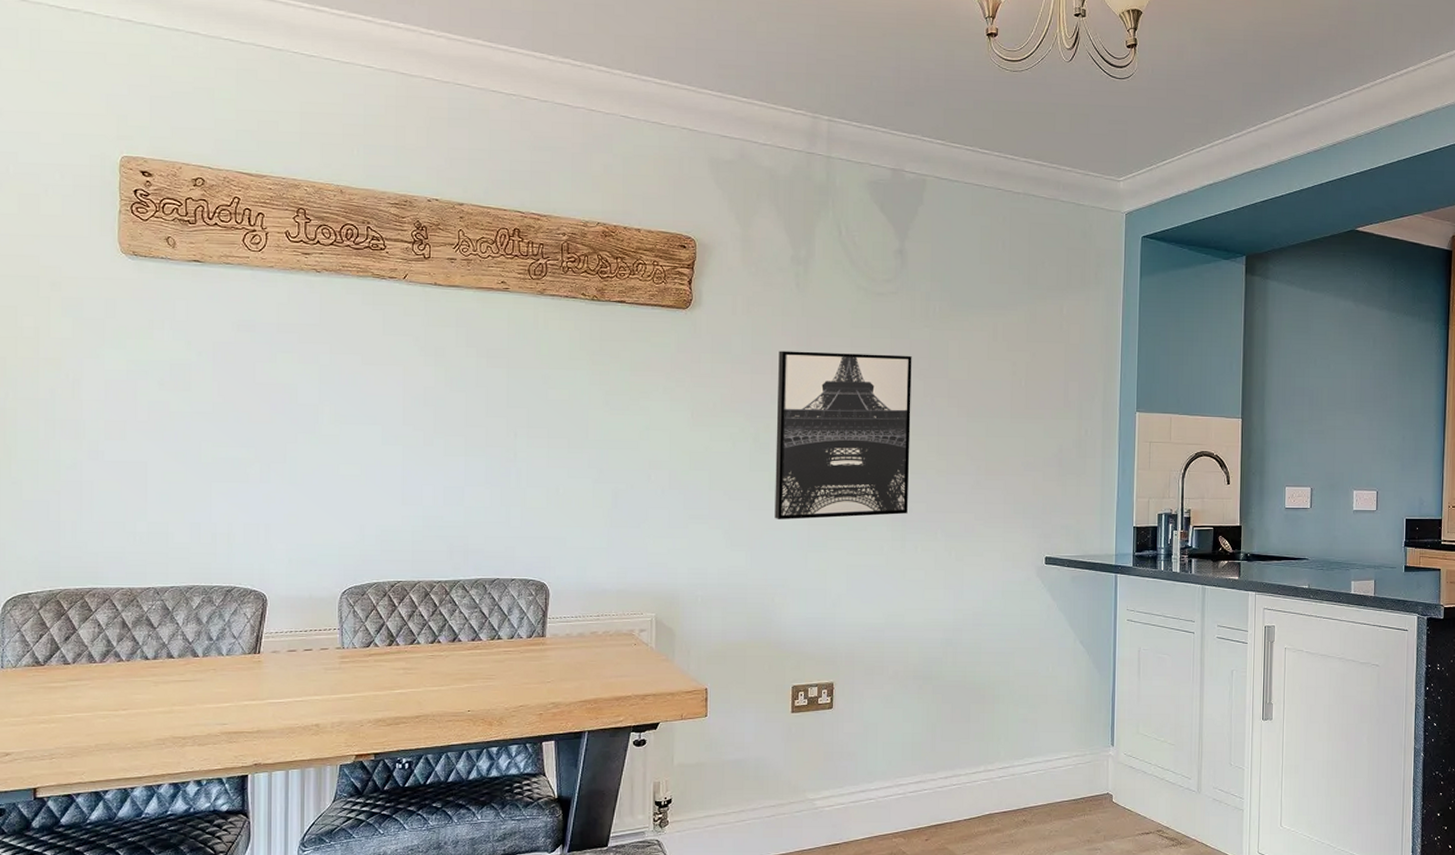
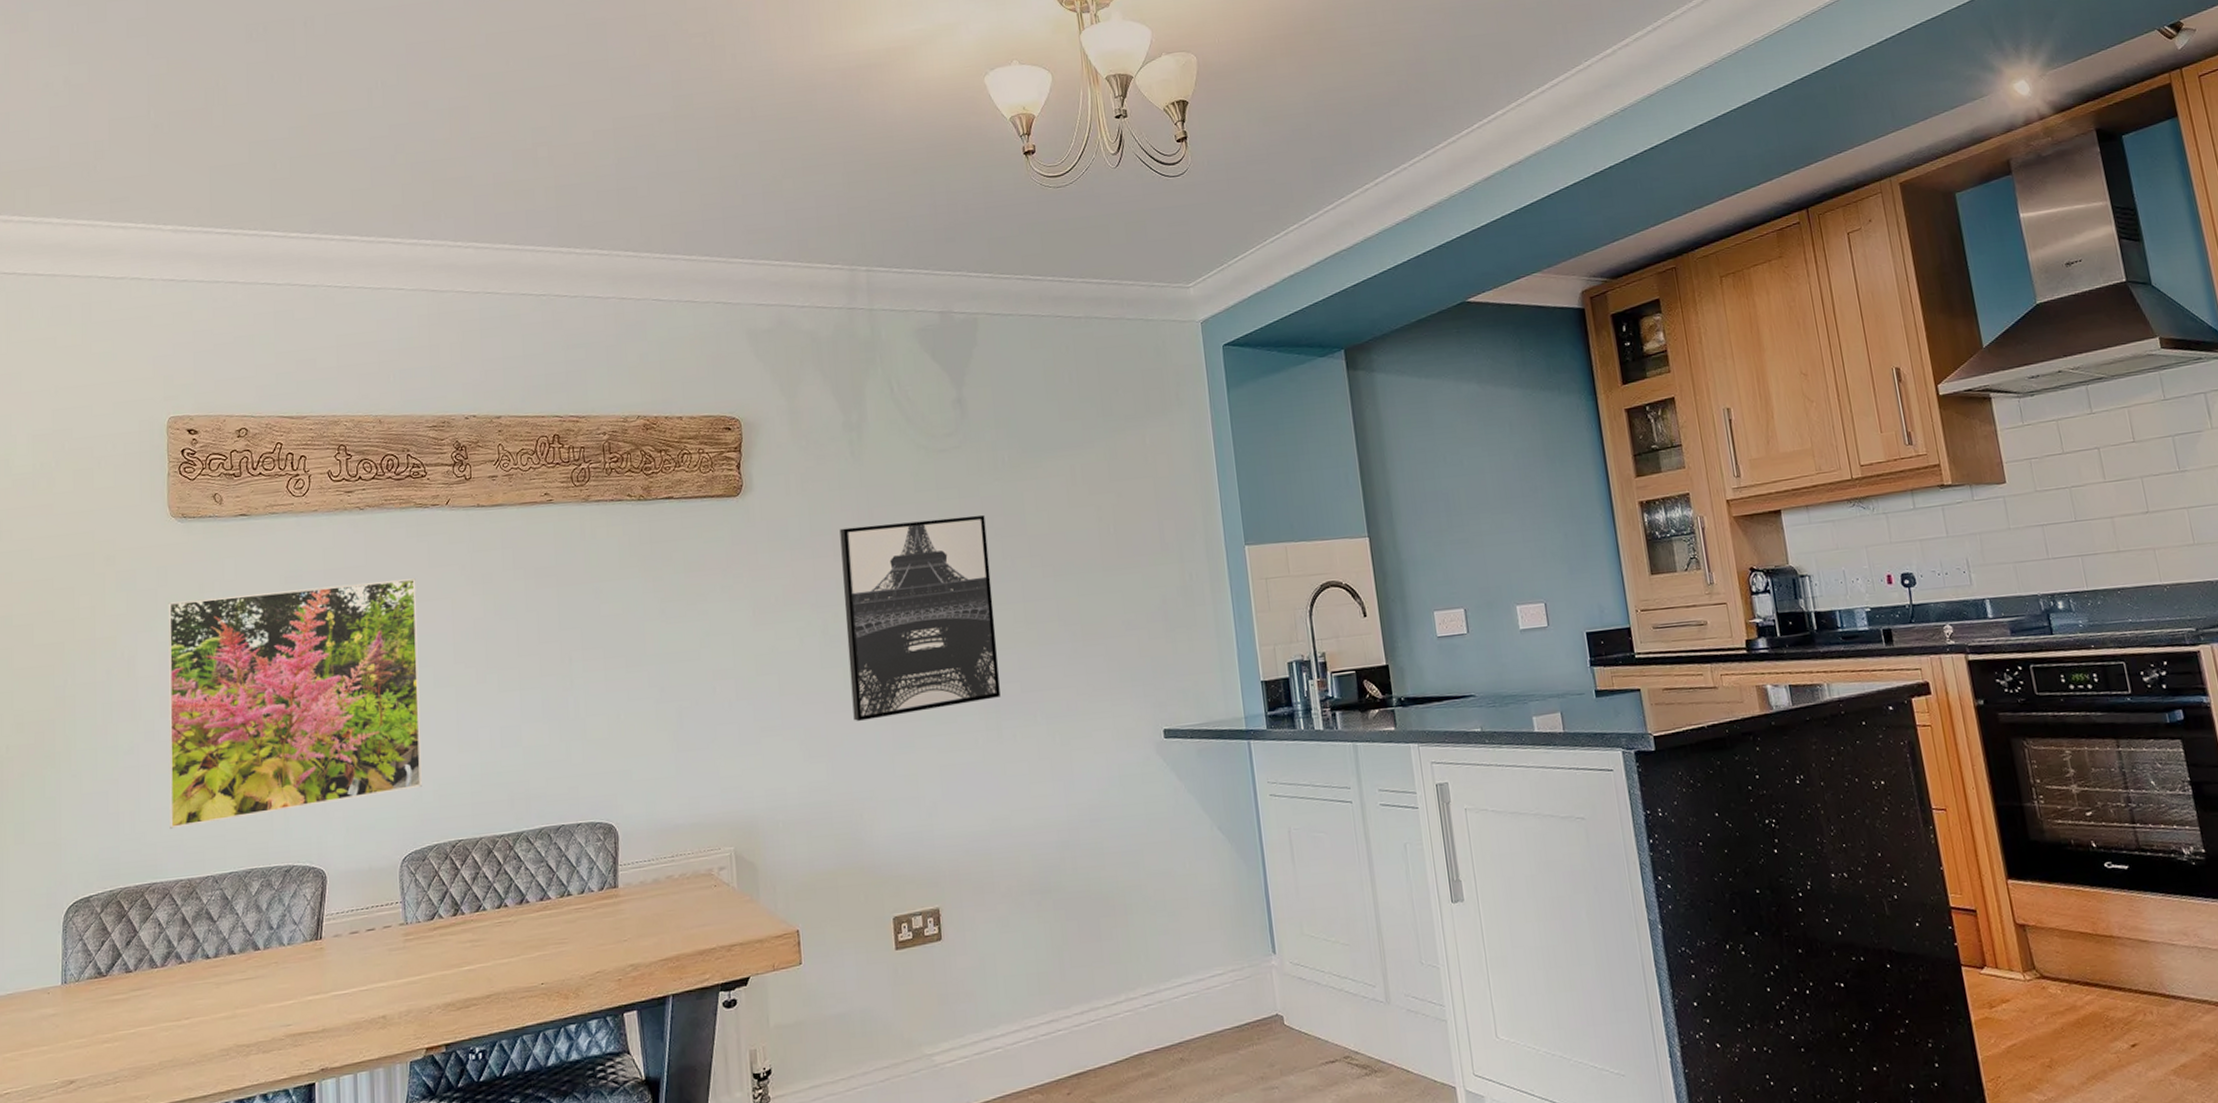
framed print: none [112,334,369,542] -> present [168,578,422,829]

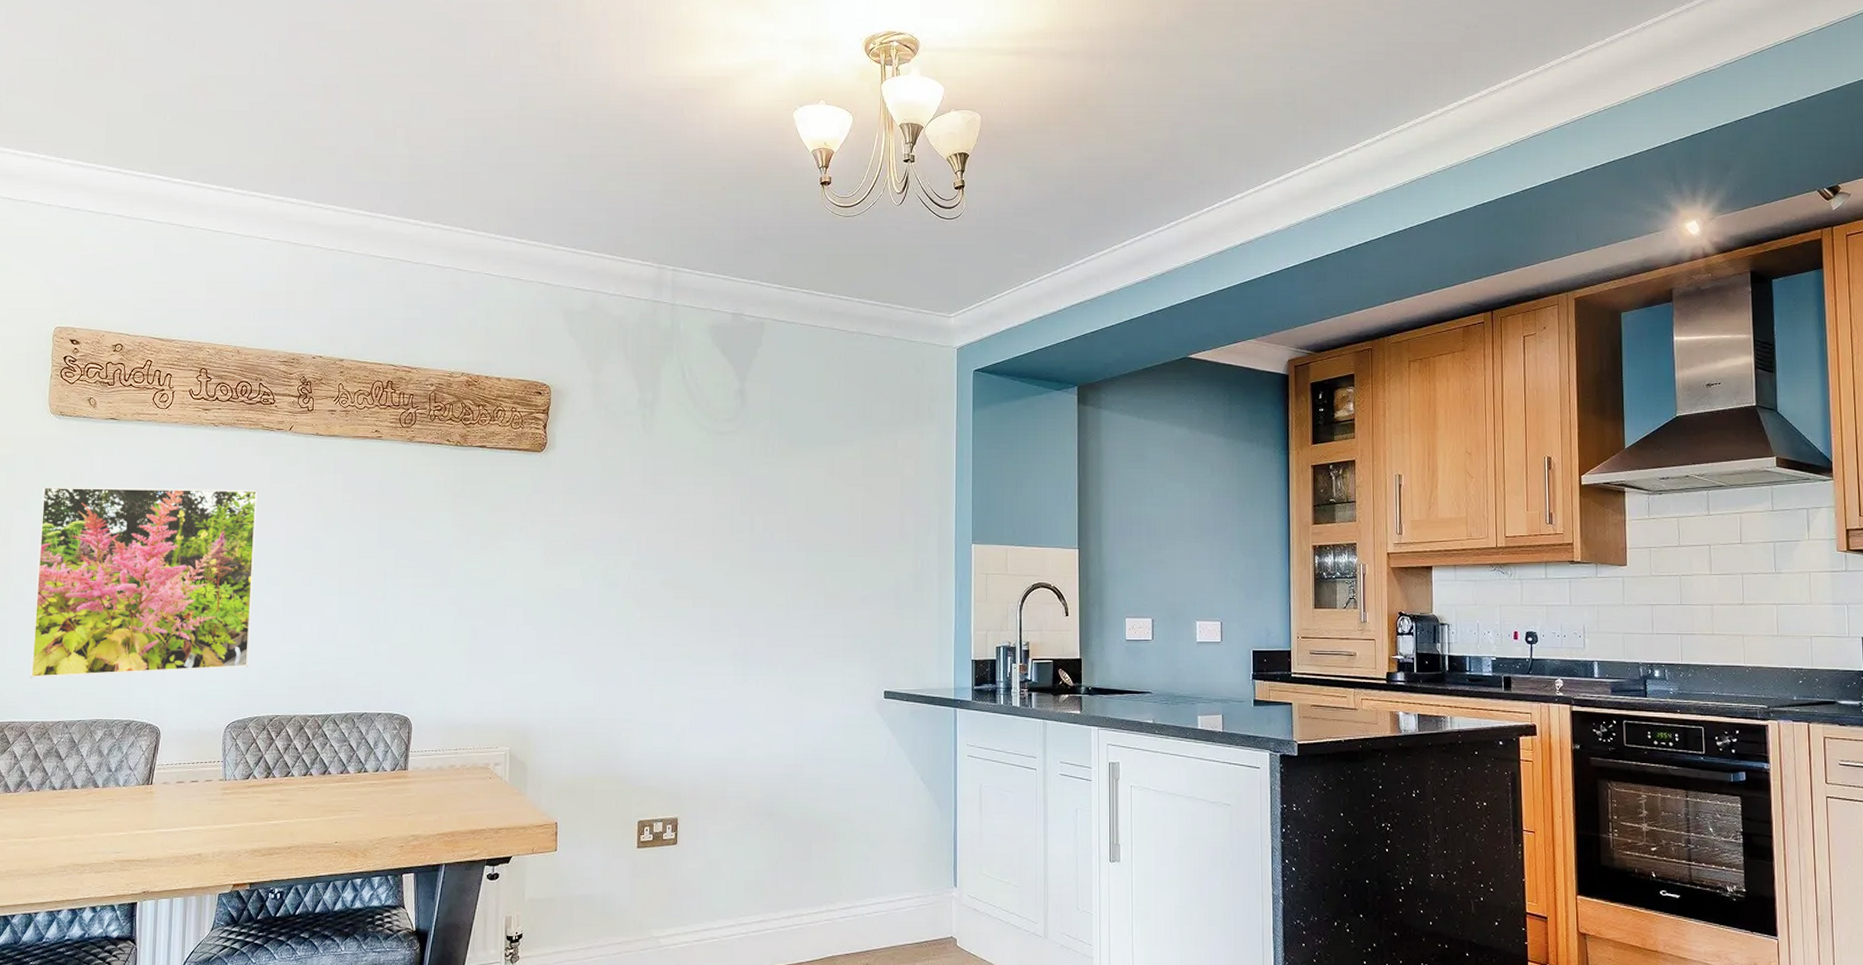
wall art: present [839,515,1001,721] -> none [622,490,752,654]

